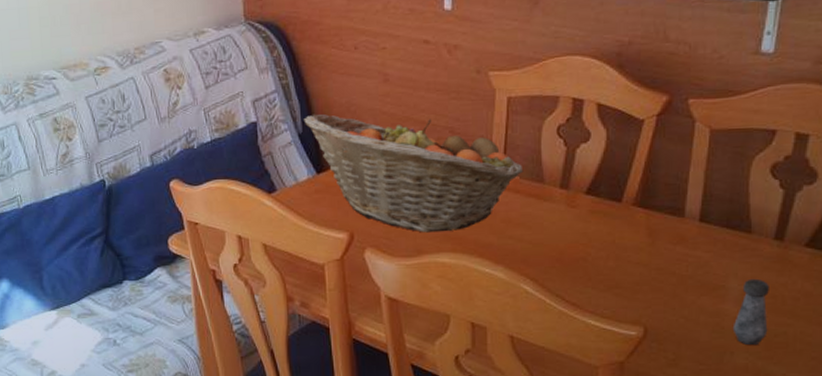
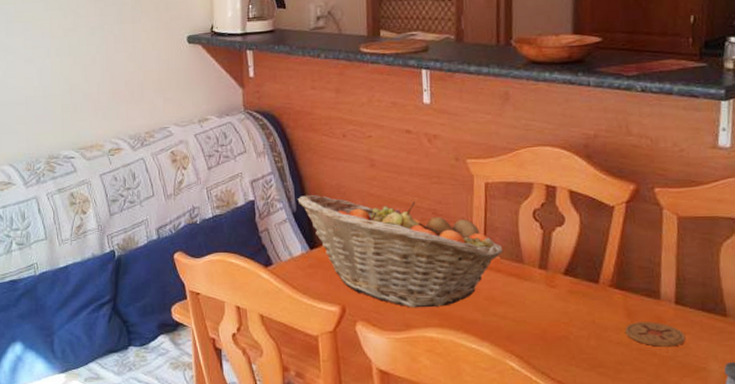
coaster: none [646,241,707,266] -> present [625,322,686,347]

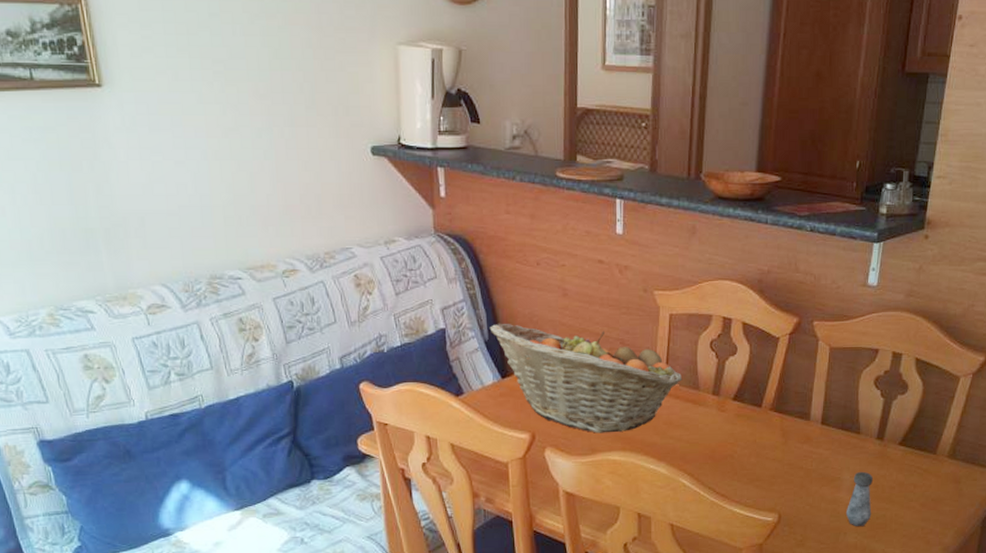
coaster: present [625,322,686,347] -> none [780,440,827,462]

